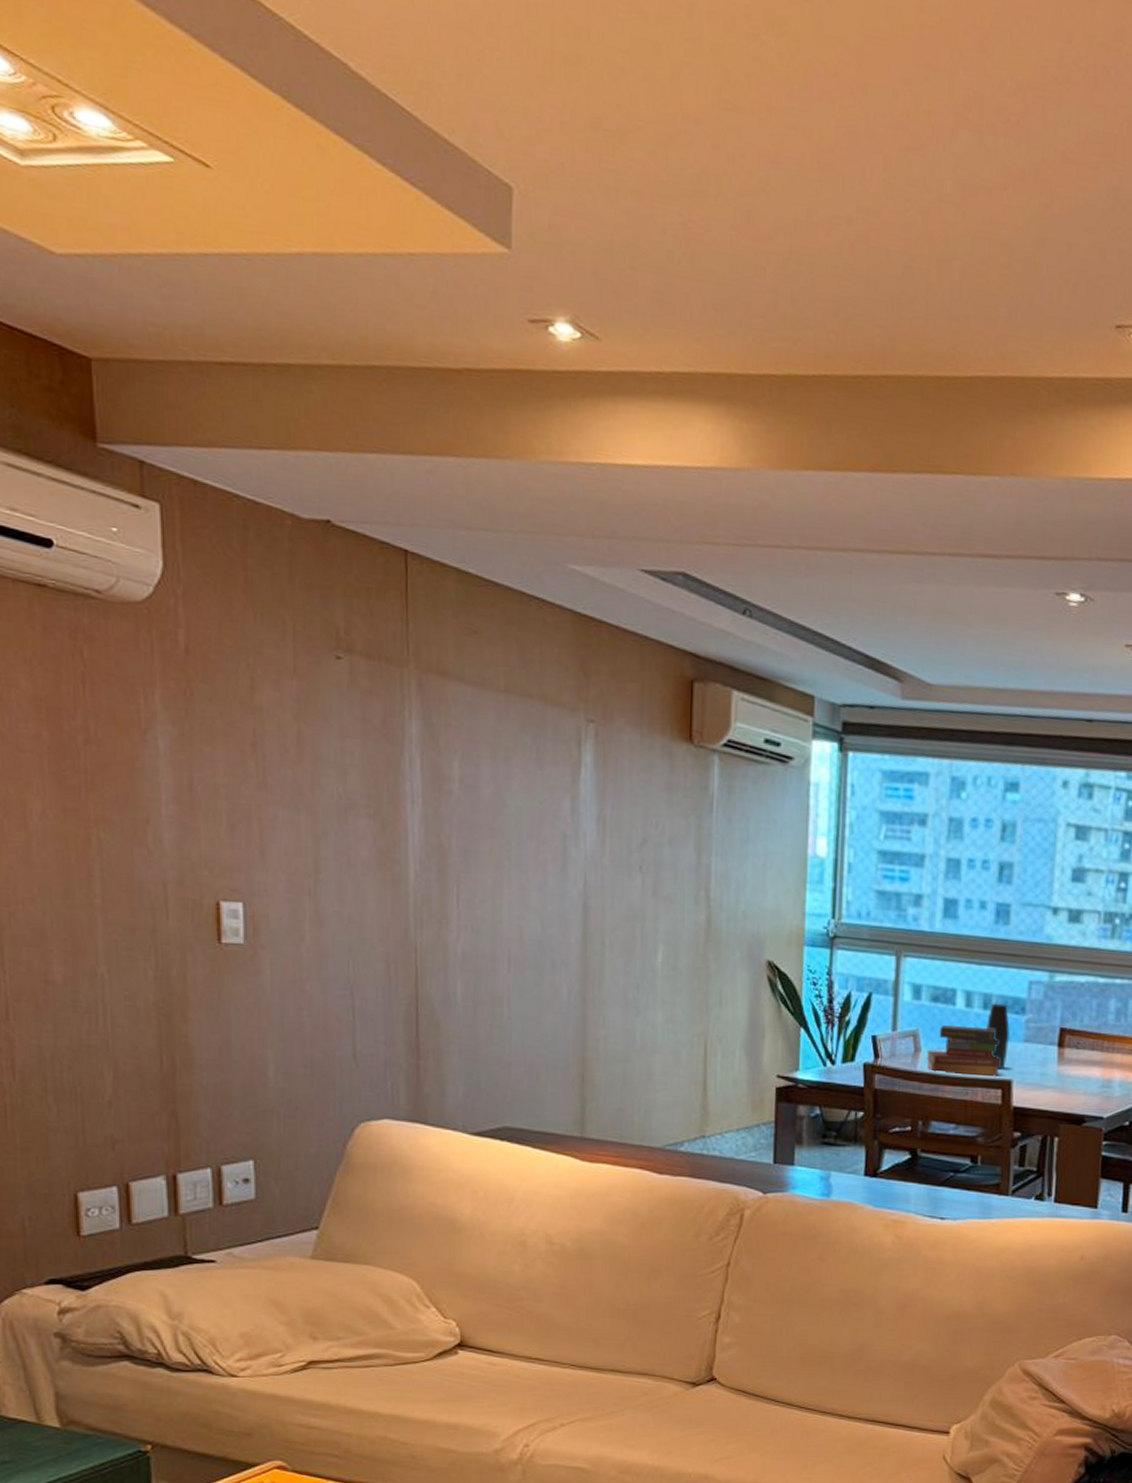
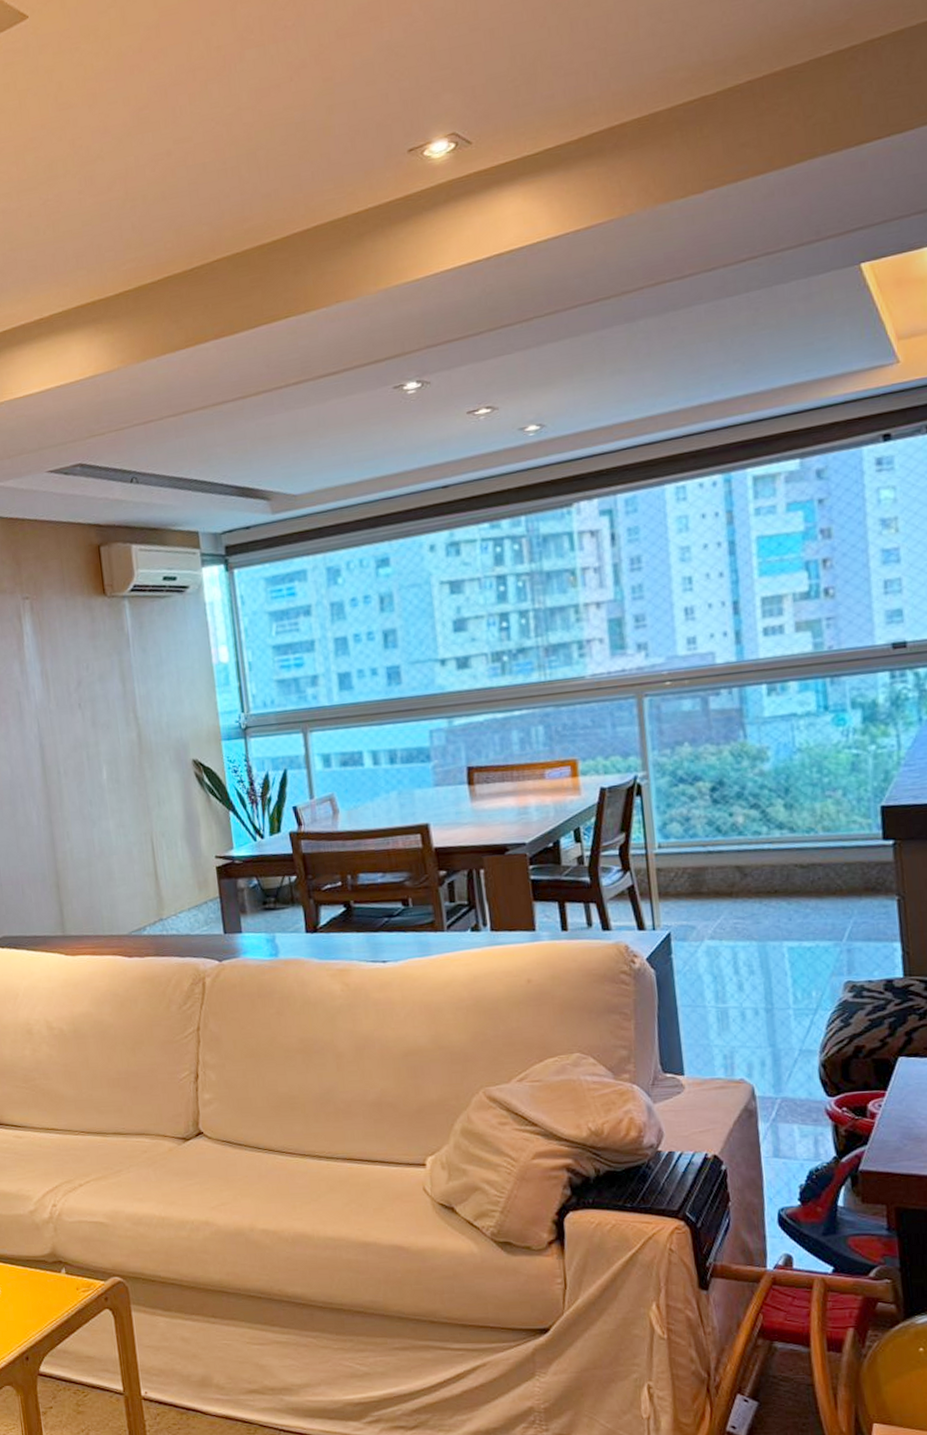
books: present [926,1025,1000,1078] -> none [344,779,415,830]
vase: present [986,1003,1010,1070] -> none [396,755,421,816]

